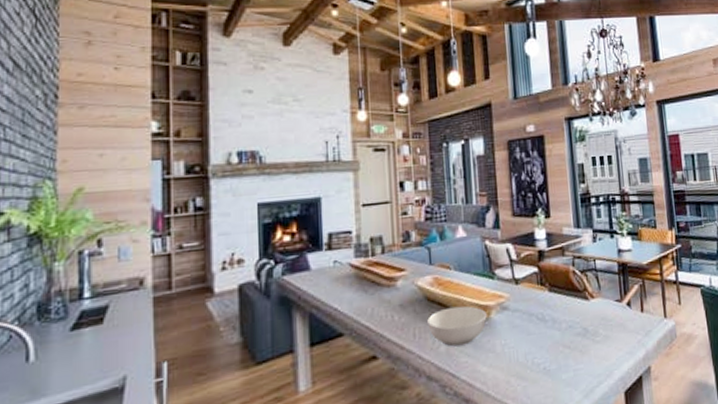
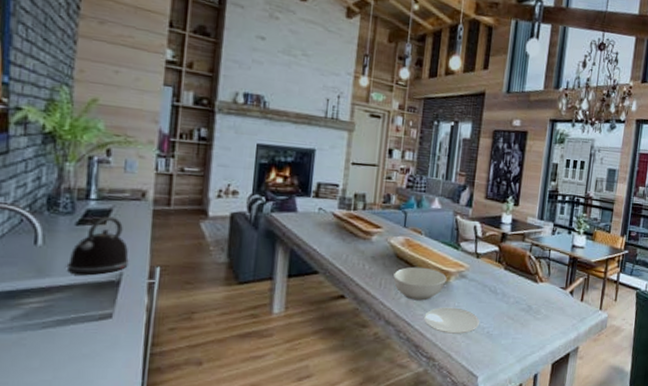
kettle: none [63,313,132,388] -> present [66,216,129,275]
plate: none [470,345,534,379] -> present [424,307,480,334]

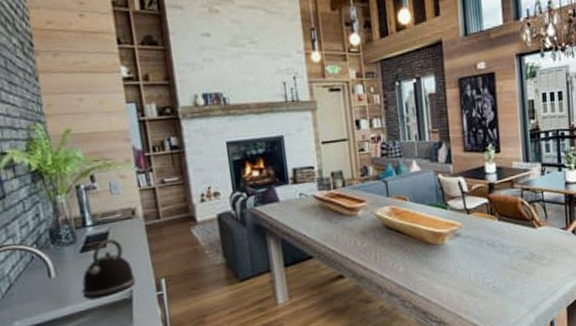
bowl: present [393,267,447,301] -> none [387,233,441,268]
plate: present [424,307,480,334] -> none [426,267,484,295]

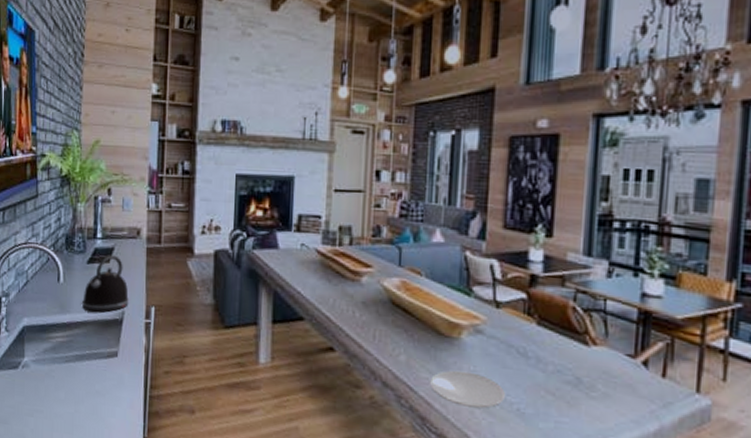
plate: none [426,267,484,295] -> present [430,370,506,409]

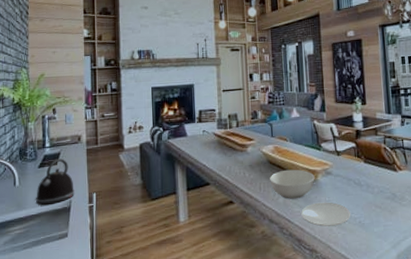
bowl: none [389,316,457,361] -> present [270,169,315,199]

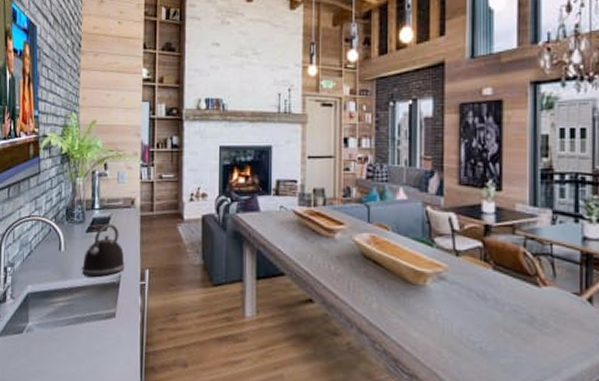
bowl: present [270,169,315,199] -> none [362,267,422,307]
plate: present [301,202,351,227] -> none [401,314,469,349]

